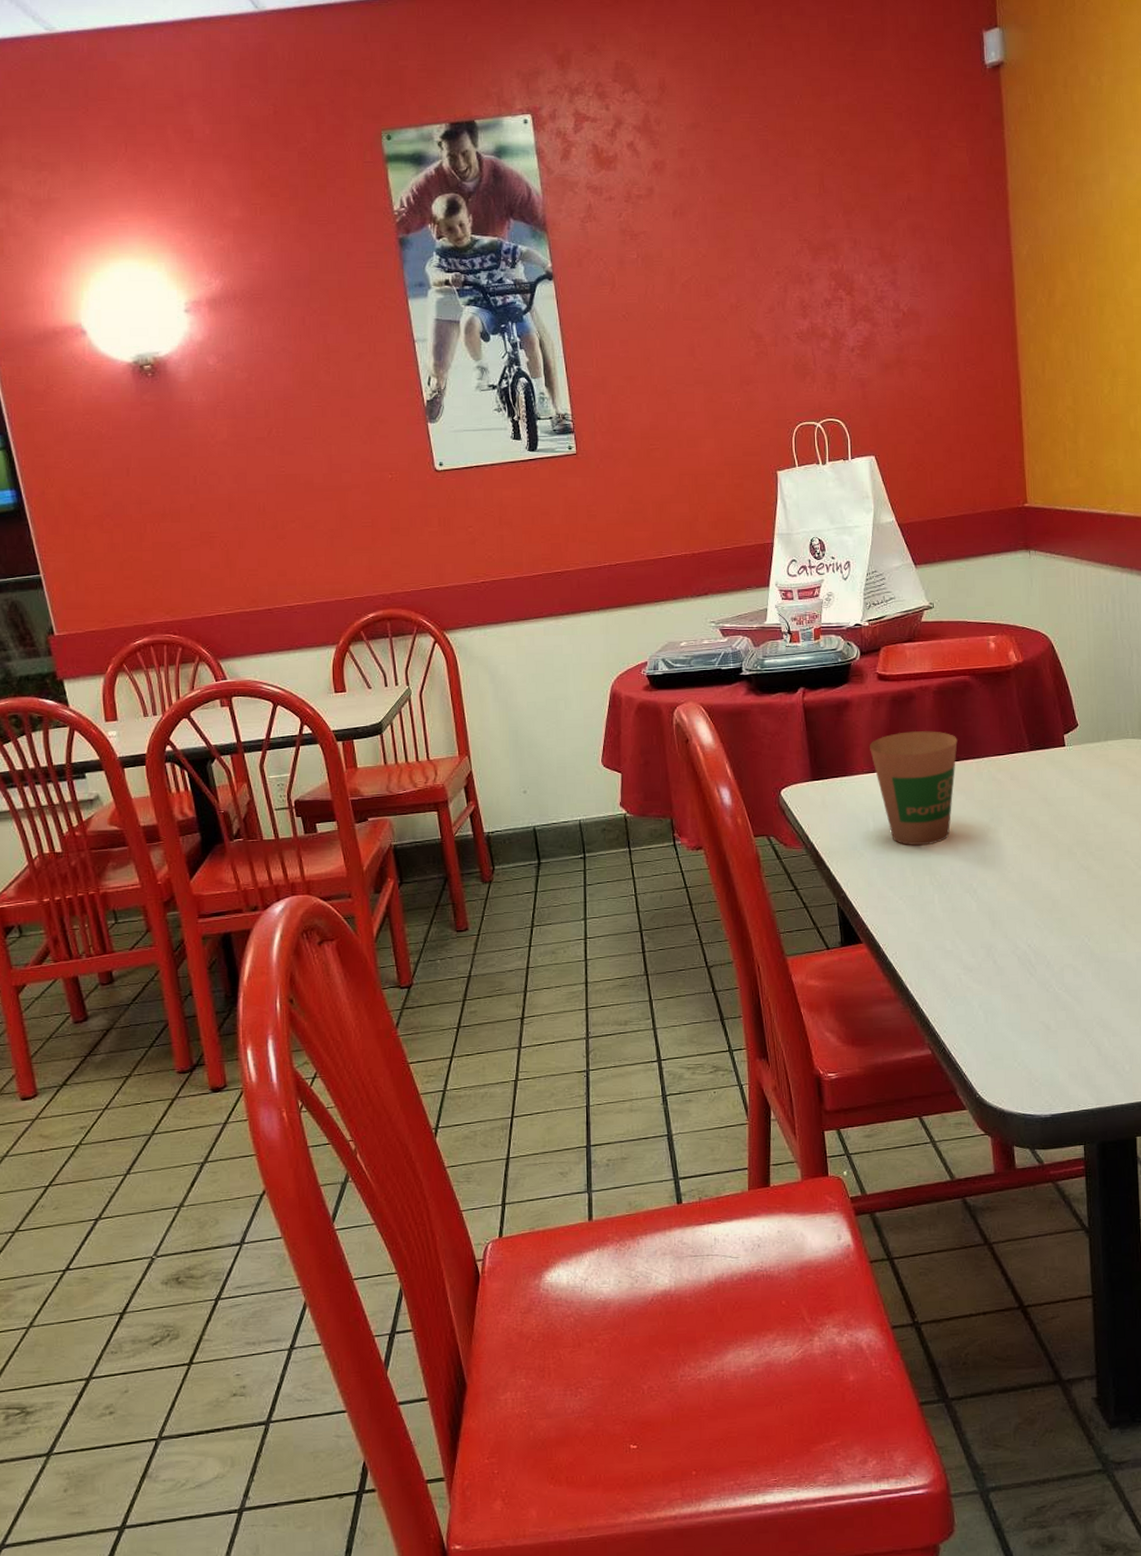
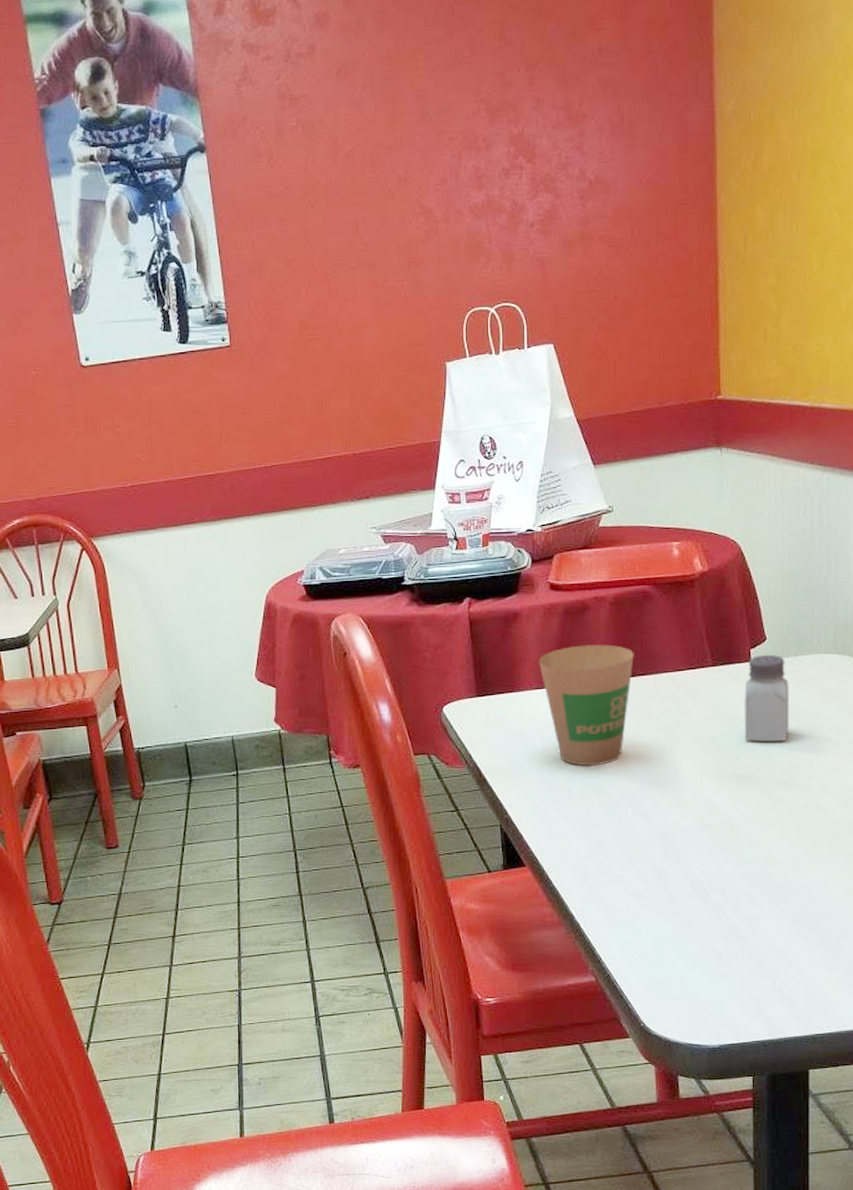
saltshaker: none [1060,740,1102,821] -> present [744,655,789,742]

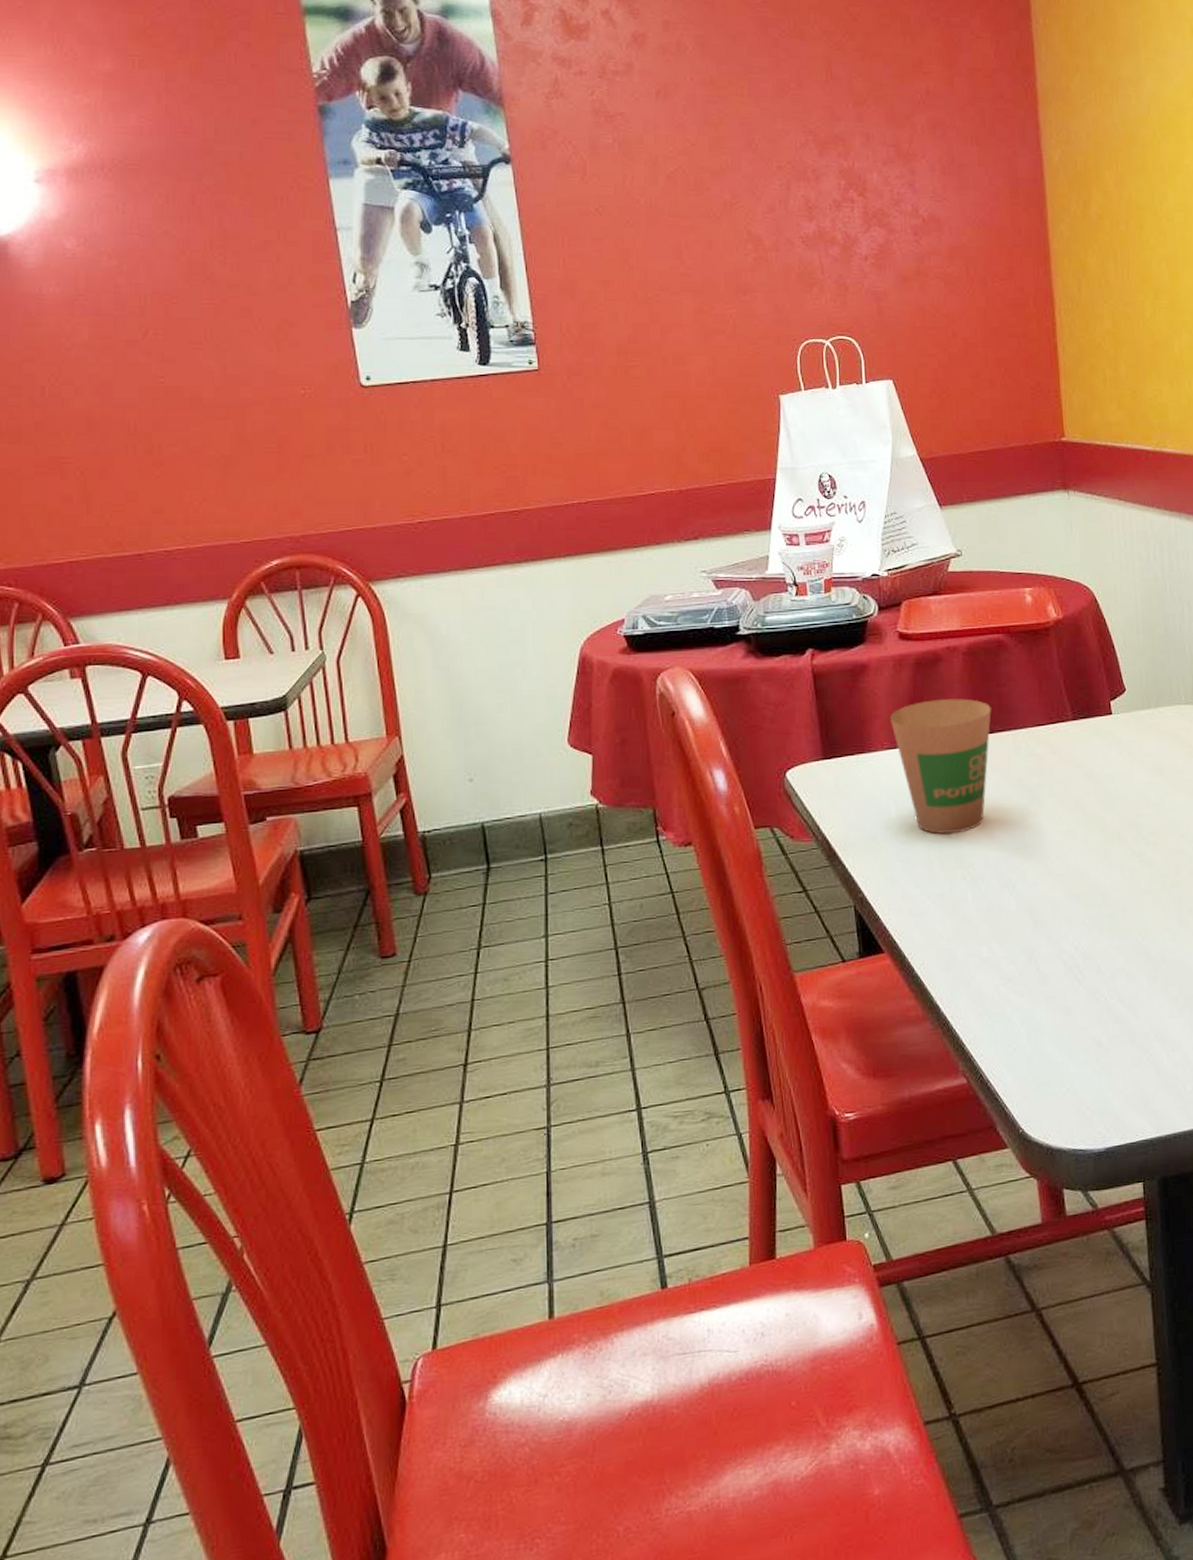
saltshaker: present [744,655,789,742] -> none [1107,707,1155,801]

